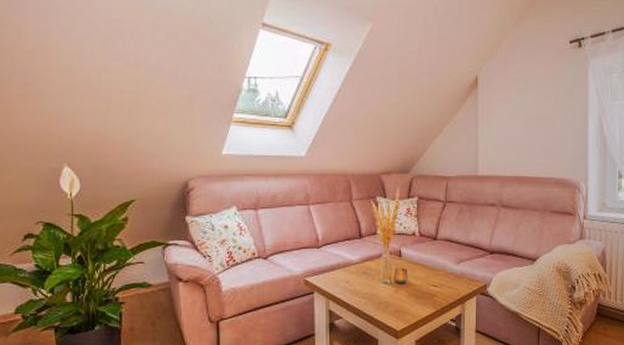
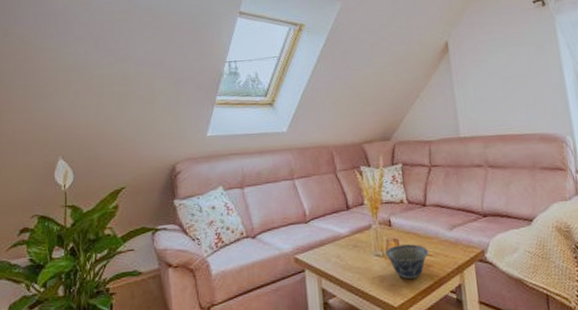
bowl: none [393,274,434,307] -> present [386,244,429,280]

